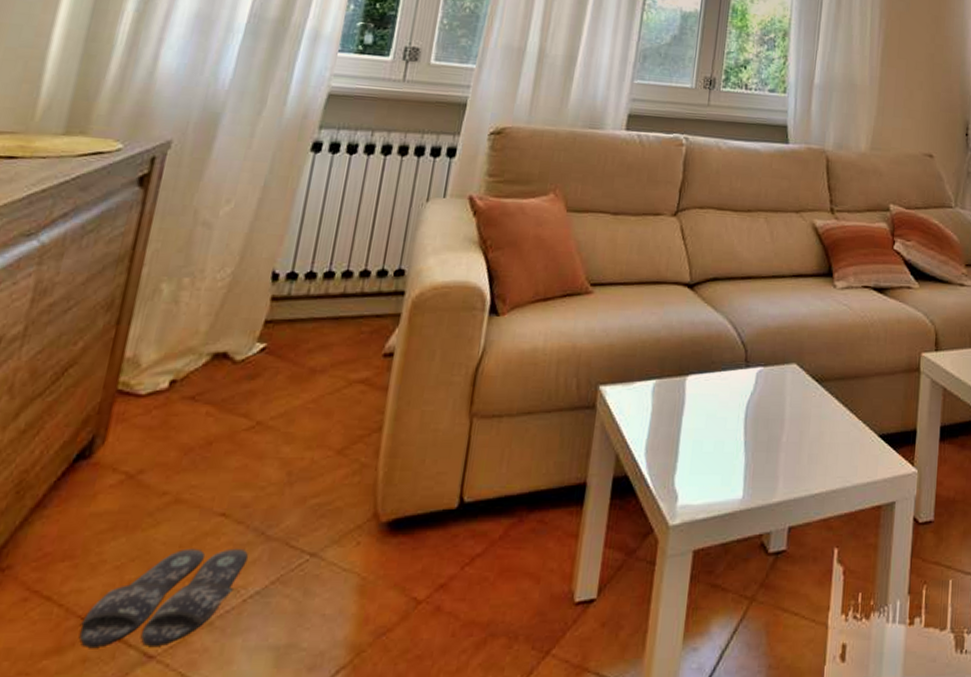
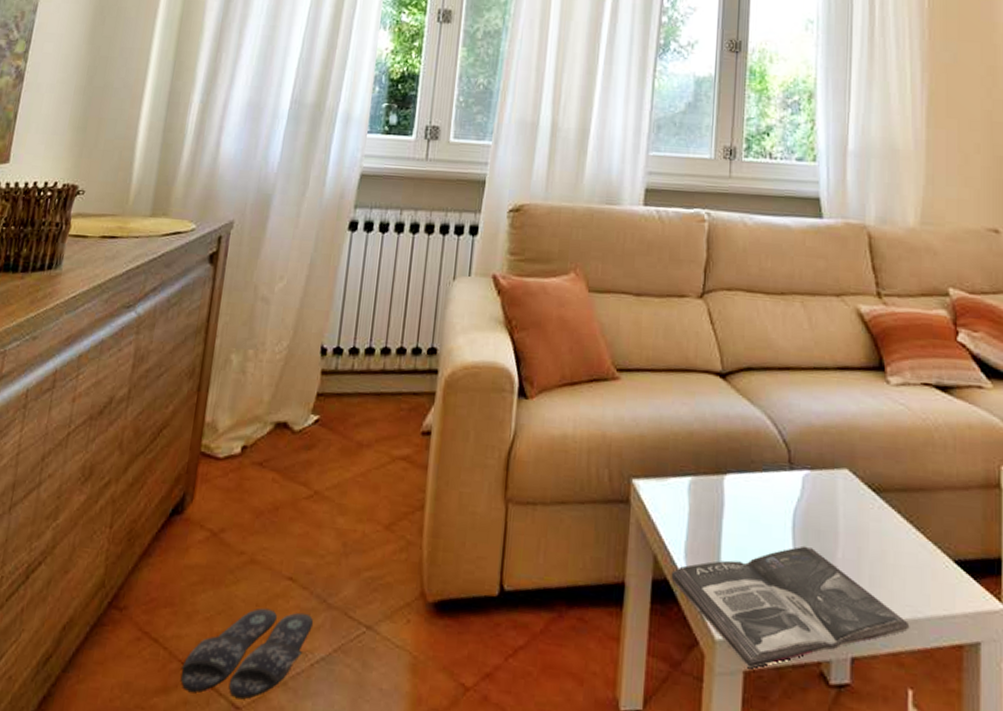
magazine: none [631,434,839,548] -> present [671,546,910,669]

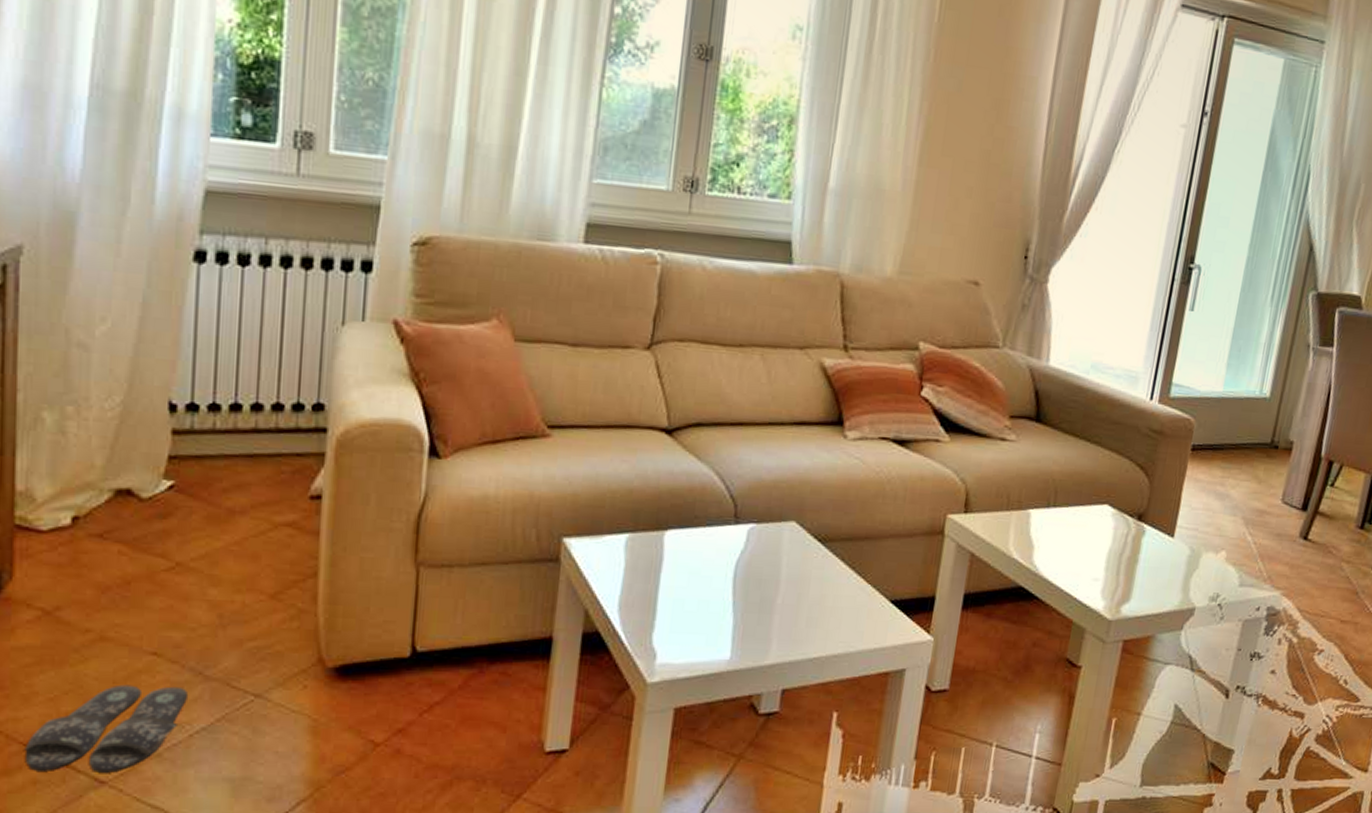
magazine: present [671,546,910,669] -> none [603,594,841,706]

